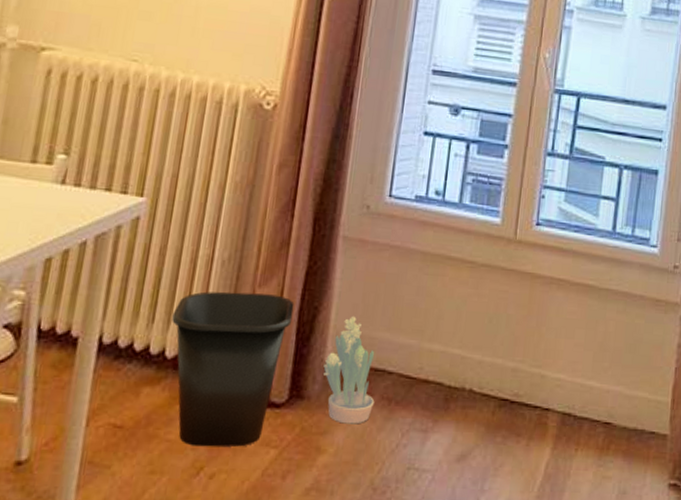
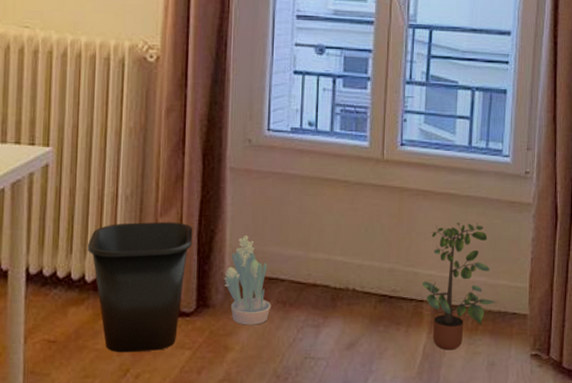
potted plant: none [549,320,634,472] -> present [421,223,498,351]

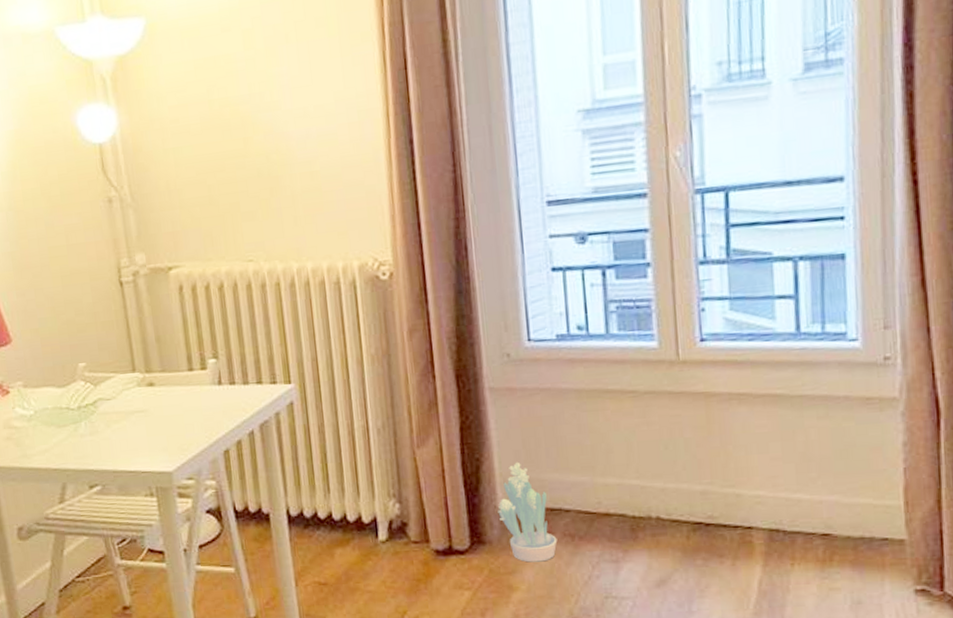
waste bin: present [88,222,193,353] -> none [345,453,457,595]
potted plant: present [421,223,498,351] -> none [747,428,859,587]

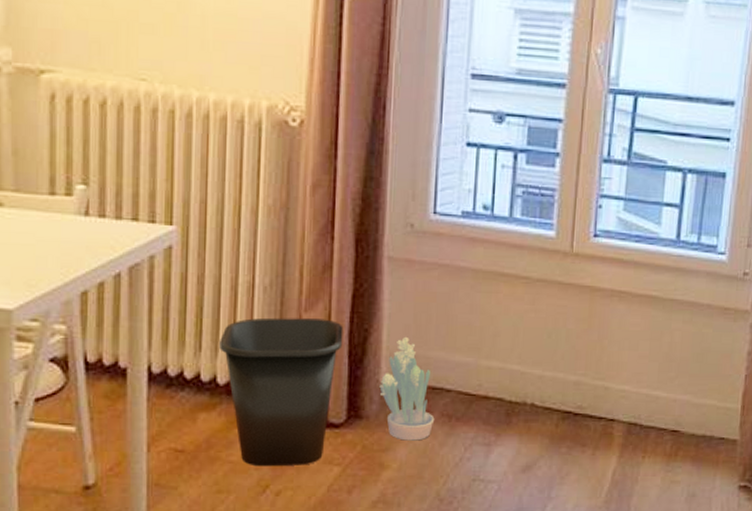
waste bin: none [345,453,457,595] -> present [219,317,344,467]

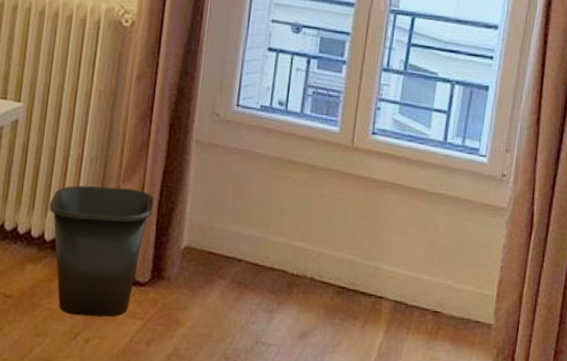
potted flower: present [379,336,435,441] -> none [180,210,226,303]

